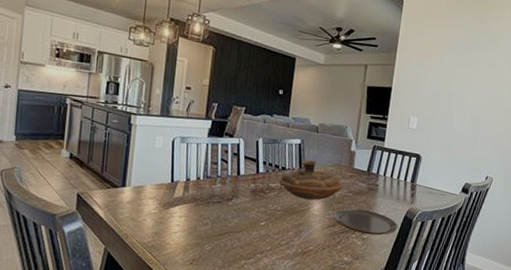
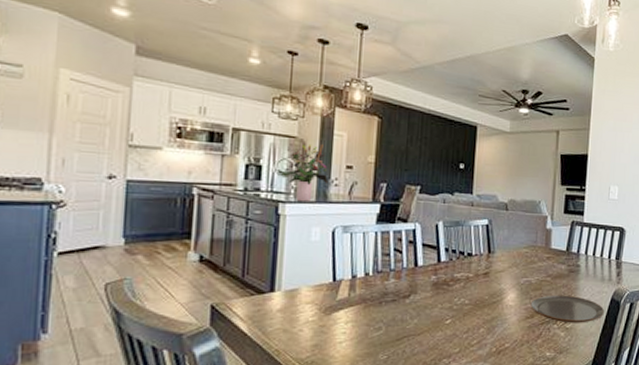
bouquet: none [129,66,171,116] -> present [274,144,328,202]
decorative bowl: present [279,160,343,200] -> none [465,243,539,289]

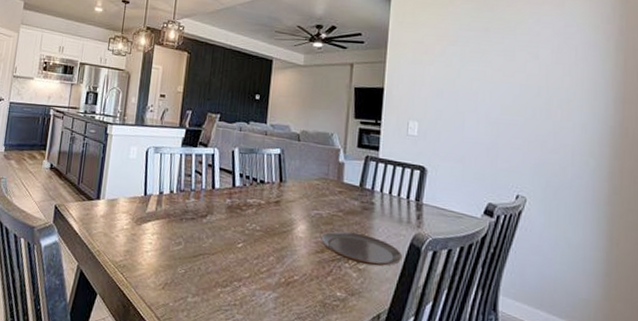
bouquet: present [274,144,328,202] -> none [106,75,145,125]

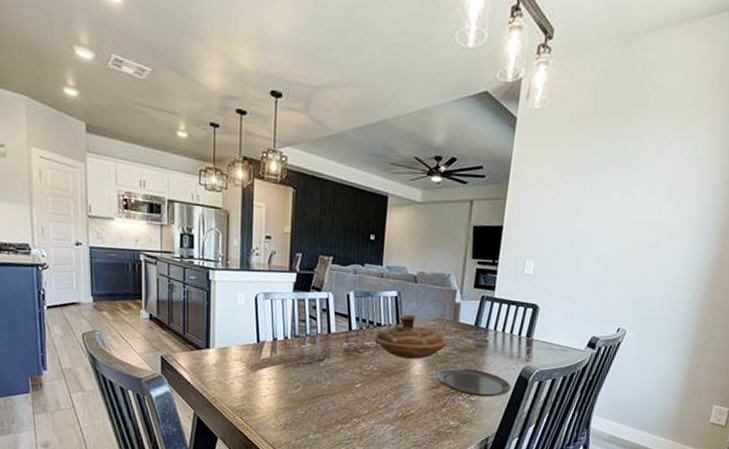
decorative bowl: none [257,172,331,220] -> present [374,314,447,359]

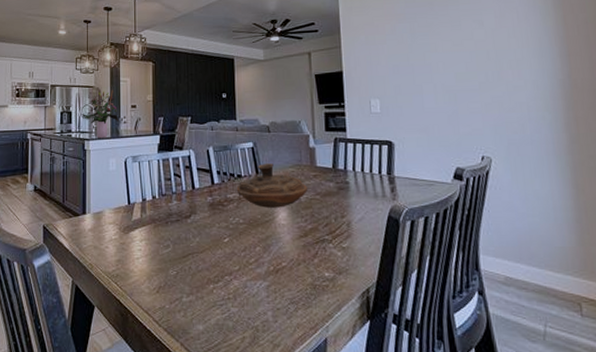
bouquet: none [204,214,250,270] -> present [80,90,118,139]
plate: present [436,367,512,397] -> none [302,213,383,243]

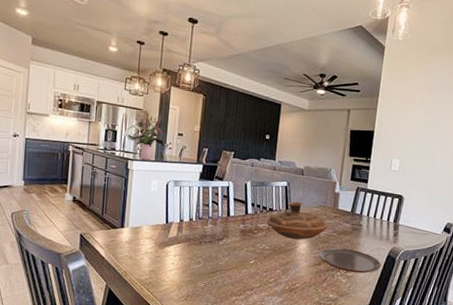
plate: none [302,213,383,243] -> present [318,247,382,273]

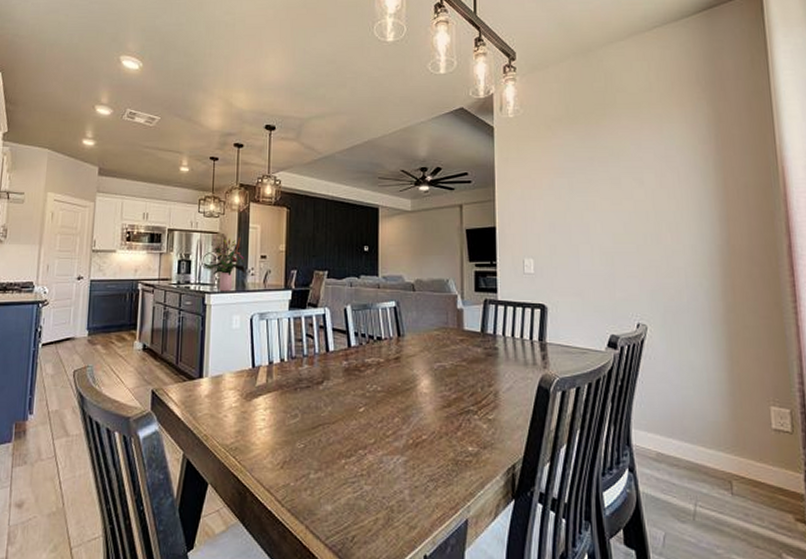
decorative bowl: present [266,201,328,240] -> none [375,325,453,375]
plate: present [318,247,382,273] -> none [446,381,532,414]

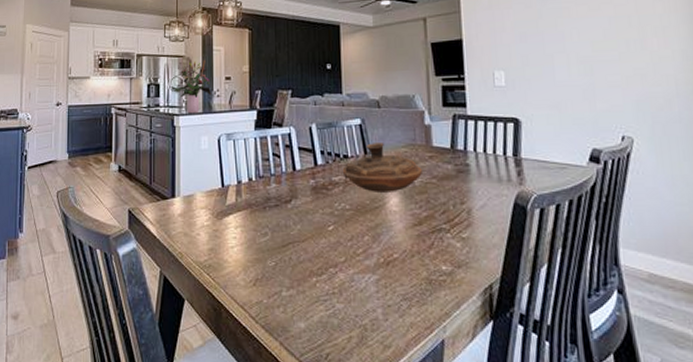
decorative bowl: none [375,325,453,375] -> present [342,143,422,192]

